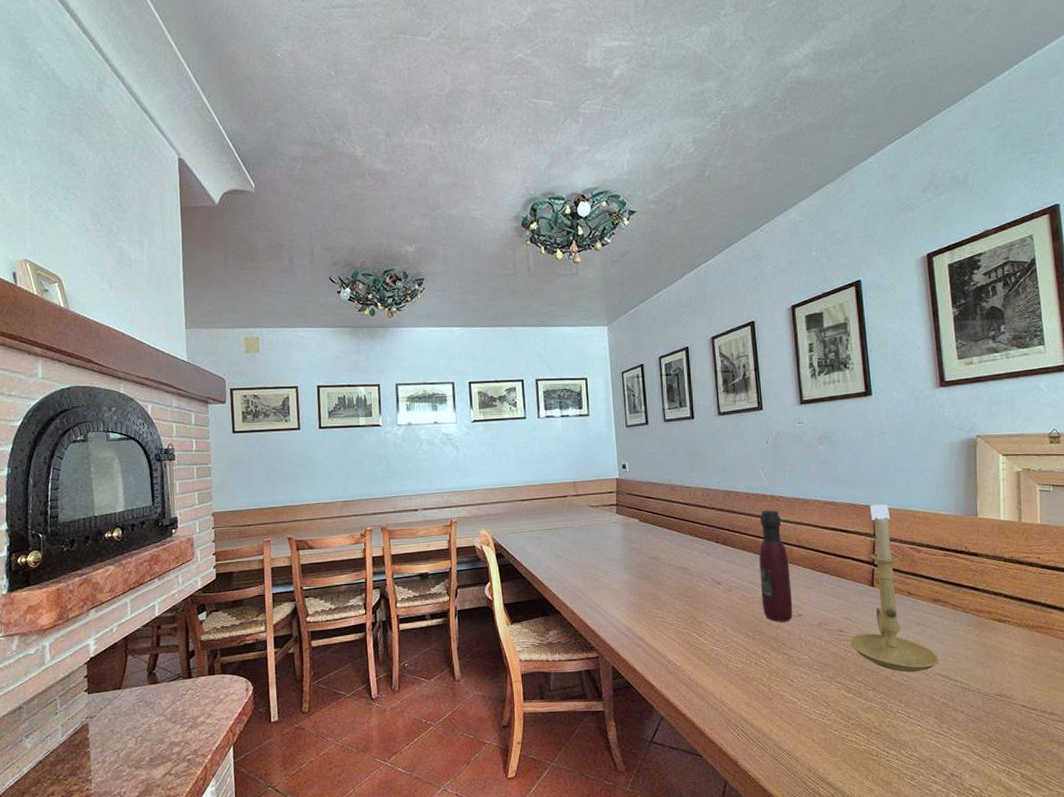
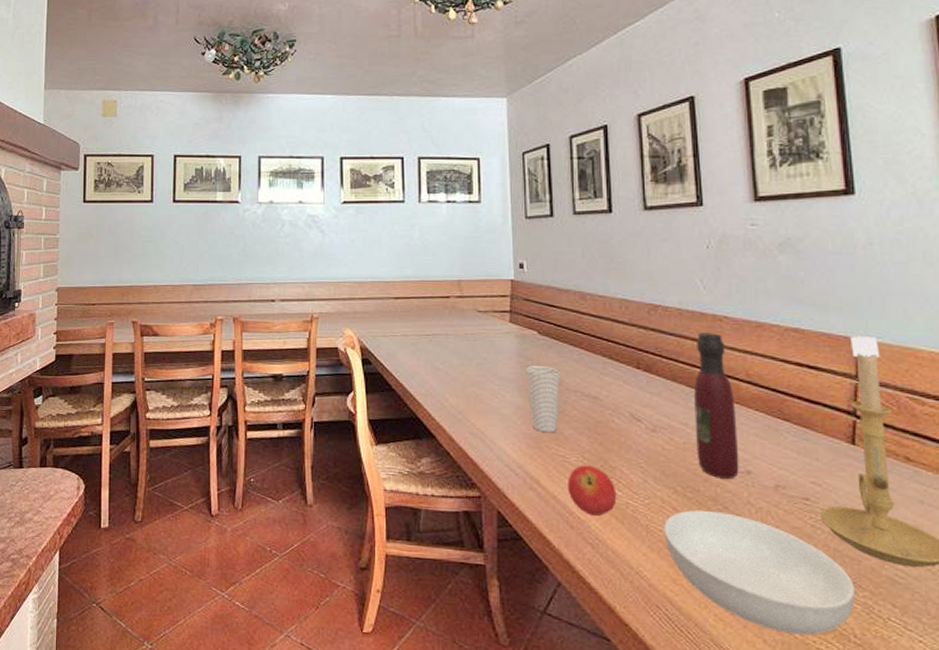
cup: none [630,546,658,601] -> present [526,365,560,433]
fruit: none [666,622,704,661] -> present [568,465,617,516]
serving bowl: none [738,647,875,732] -> present [663,509,856,636]

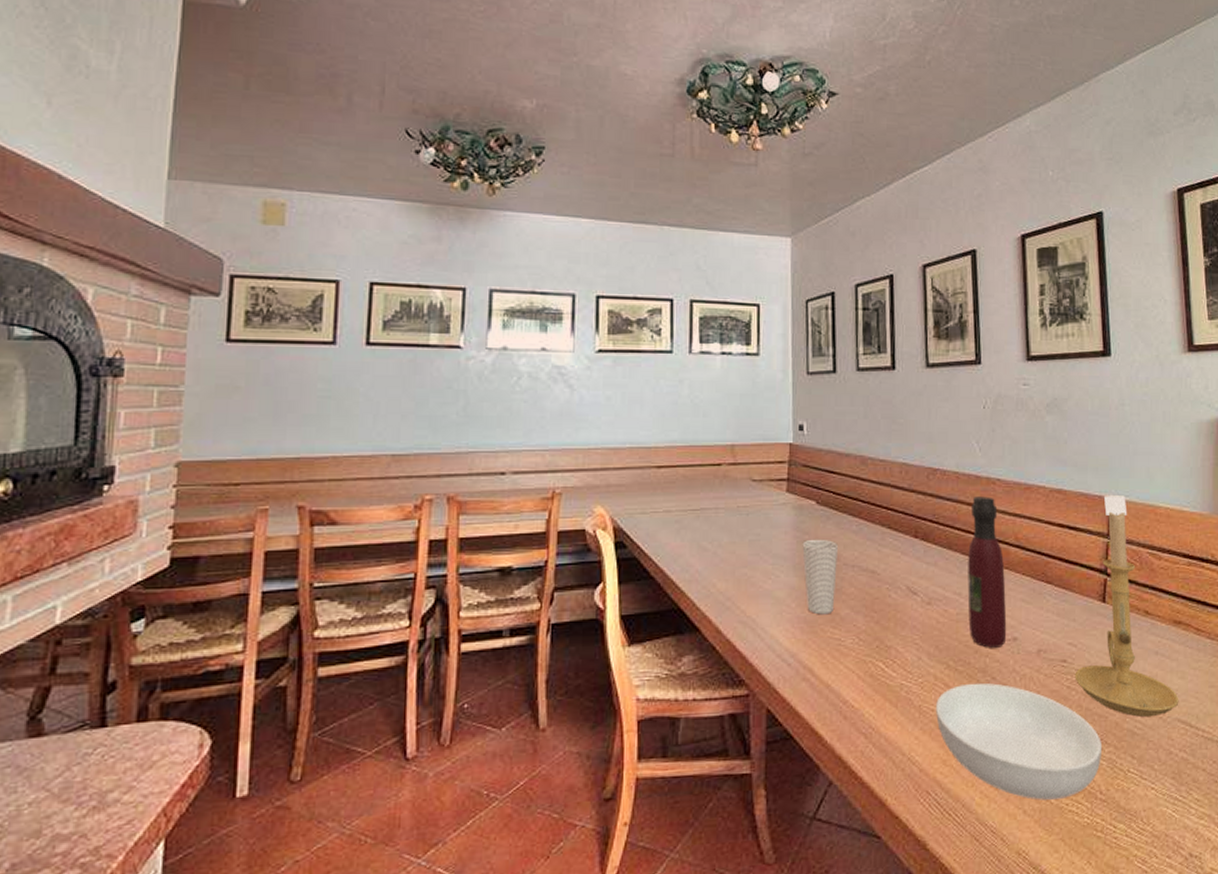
fruit: present [568,465,617,516] -> none [842,647,891,702]

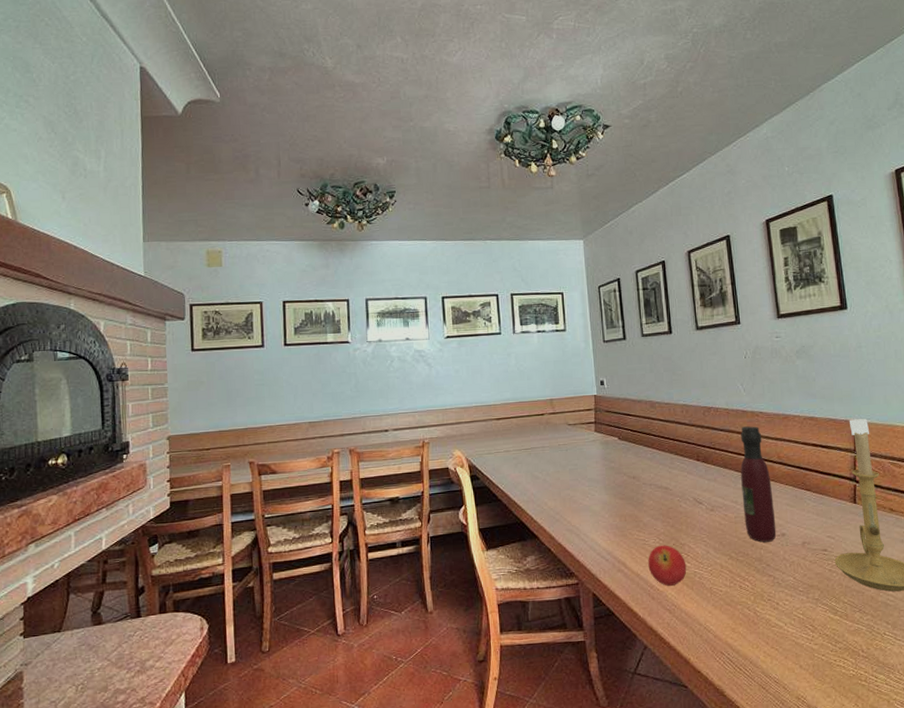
cup: present [802,539,838,615] -> none [610,465,638,522]
fruit: none [842,647,891,702] -> present [648,545,687,586]
serving bowl: present [935,682,1103,800] -> none [723,569,862,658]

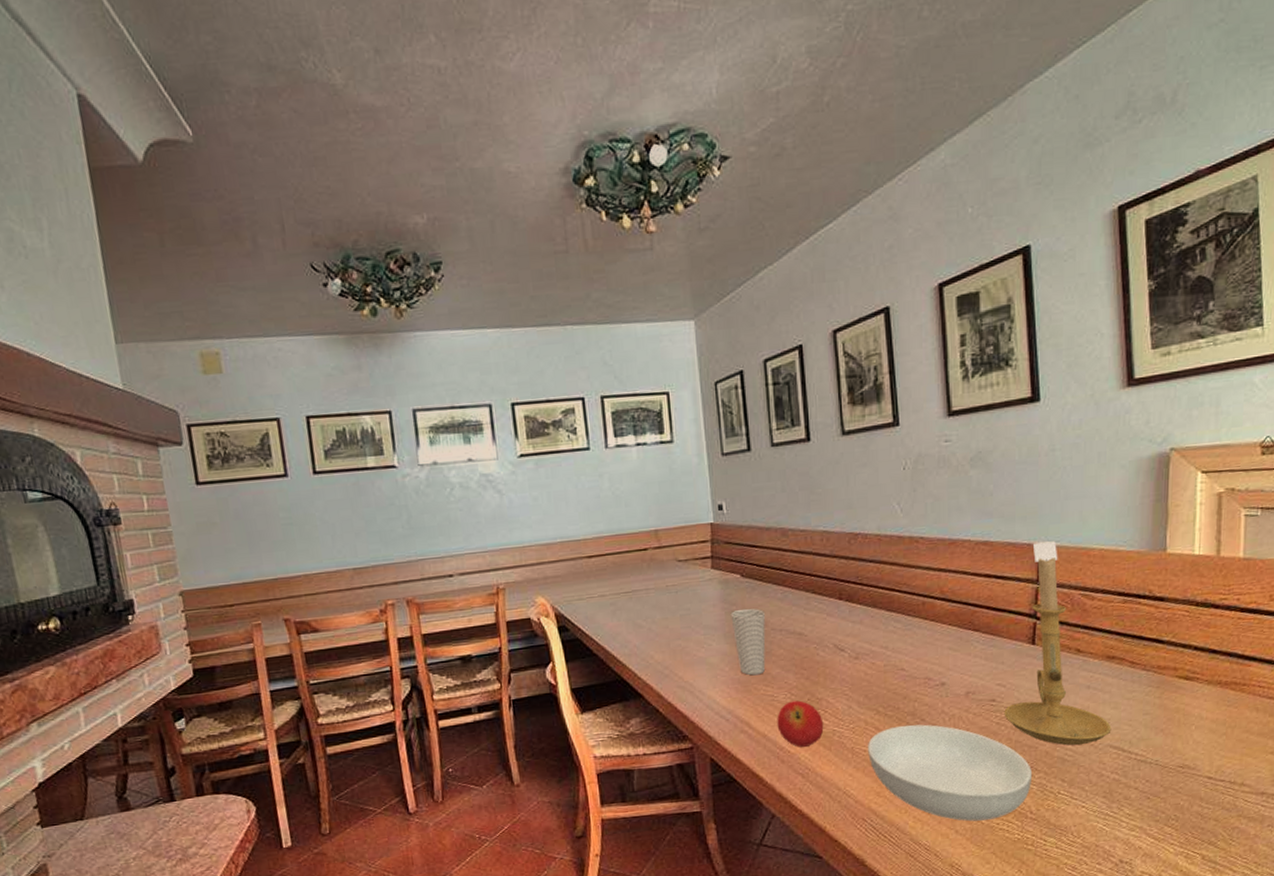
cup: none [610,465,638,522] -> present [730,608,766,676]
serving bowl: none [723,569,862,658] -> present [867,724,1033,822]
wine bottle: present [740,426,777,542] -> none [893,555,935,694]

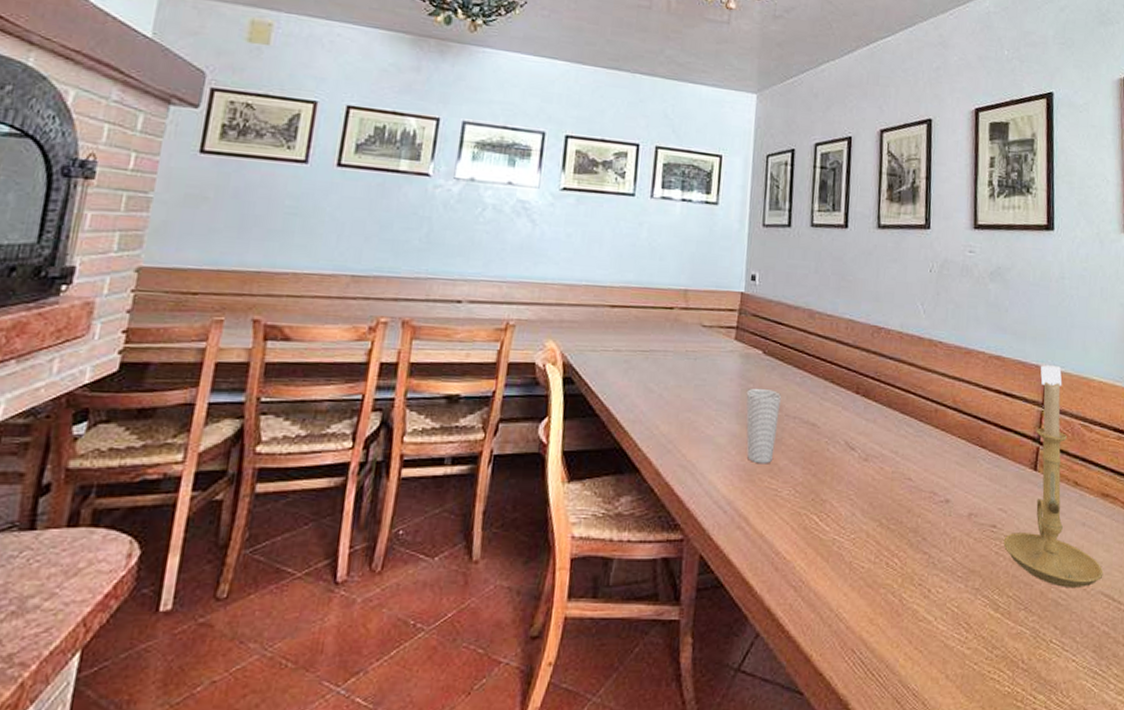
fruit: present [777,700,824,747] -> none [776,499,825,554]
serving bowl: present [867,724,1033,822] -> none [865,542,1027,666]

